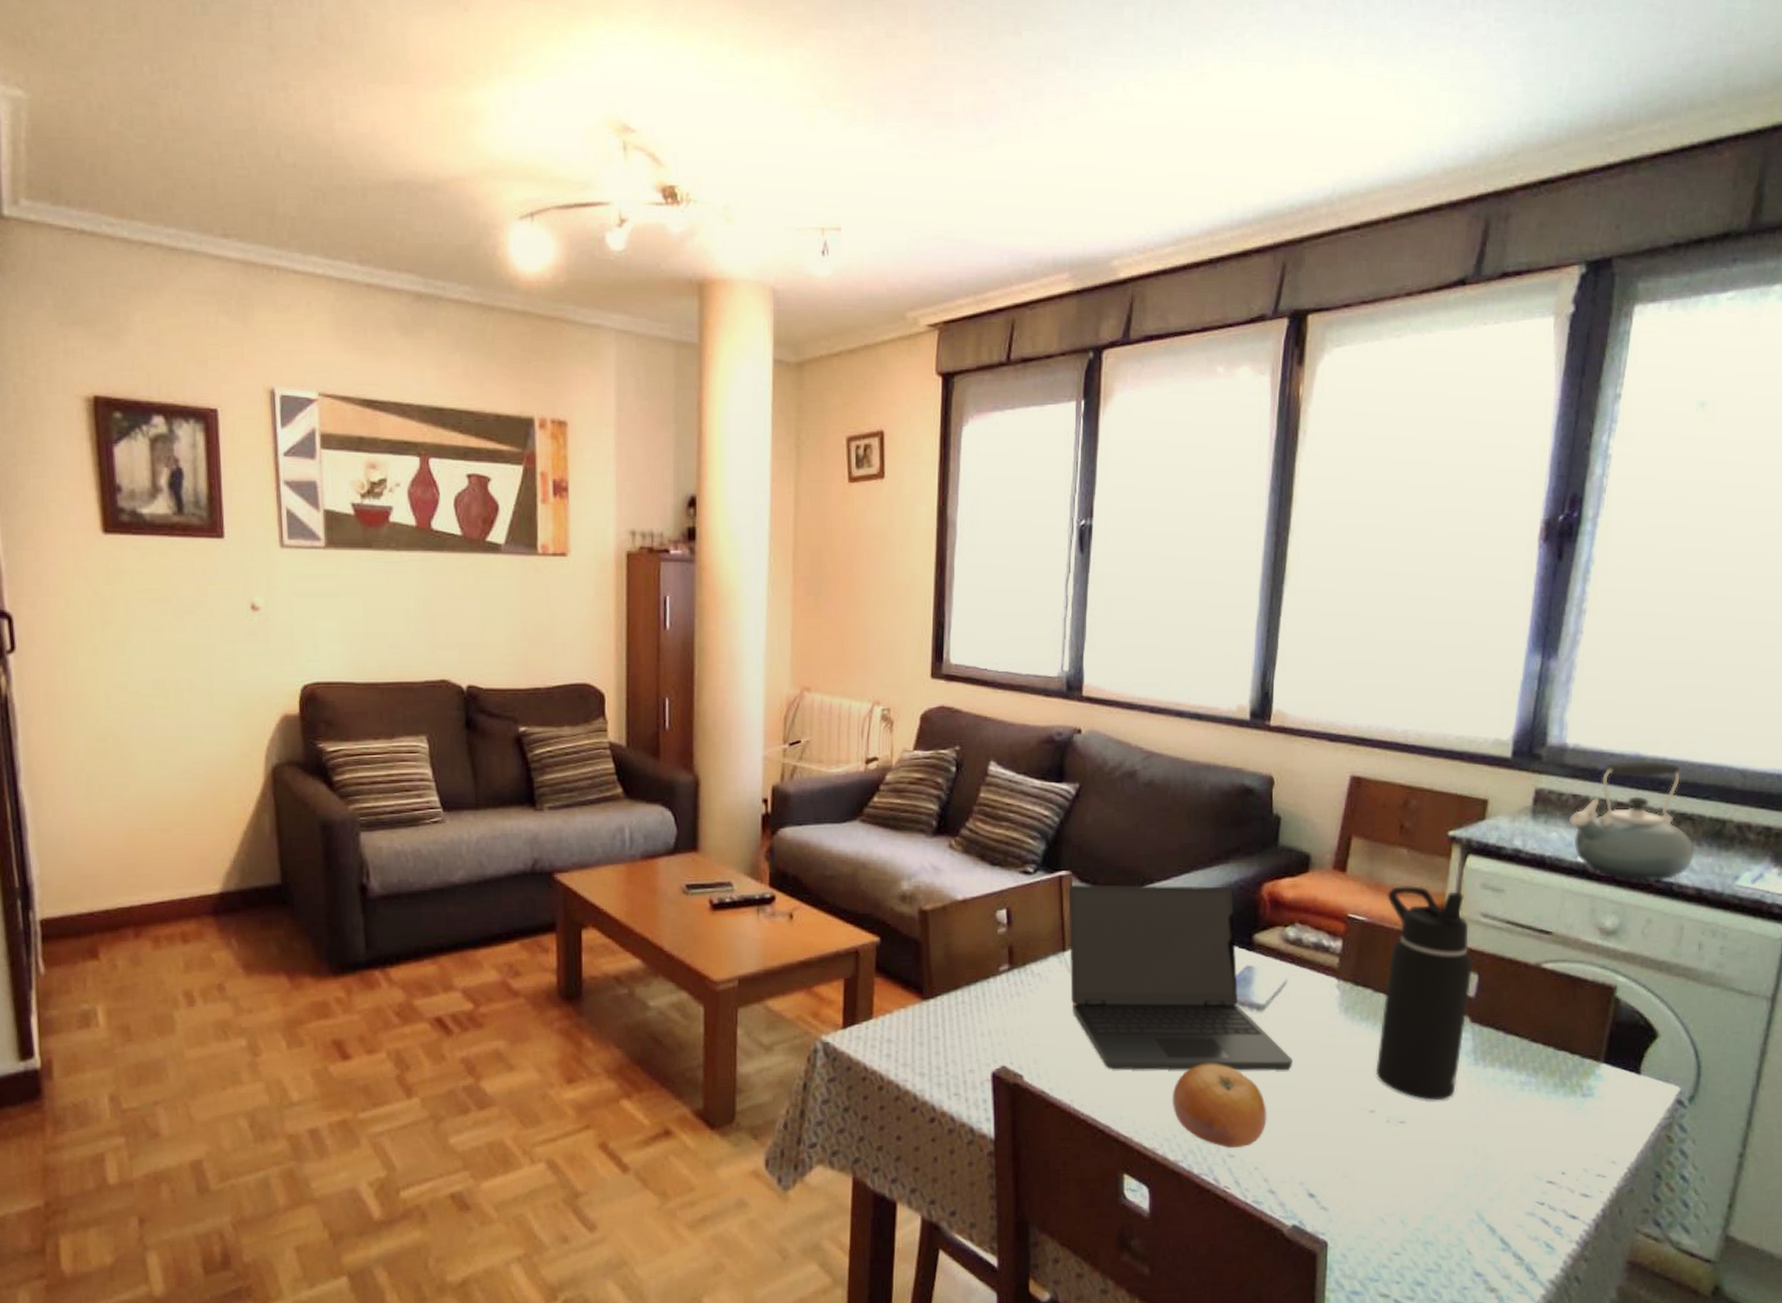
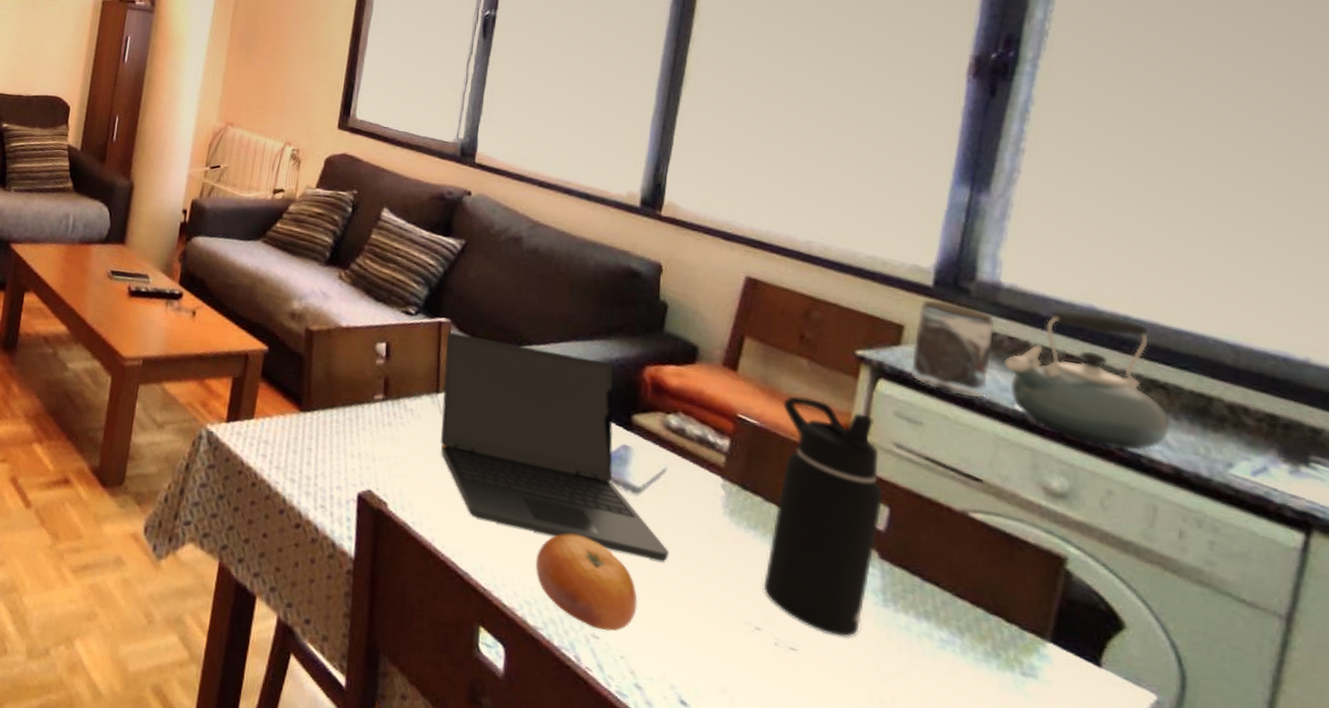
jar: none [1494,770,1562,858] -> present [910,300,995,398]

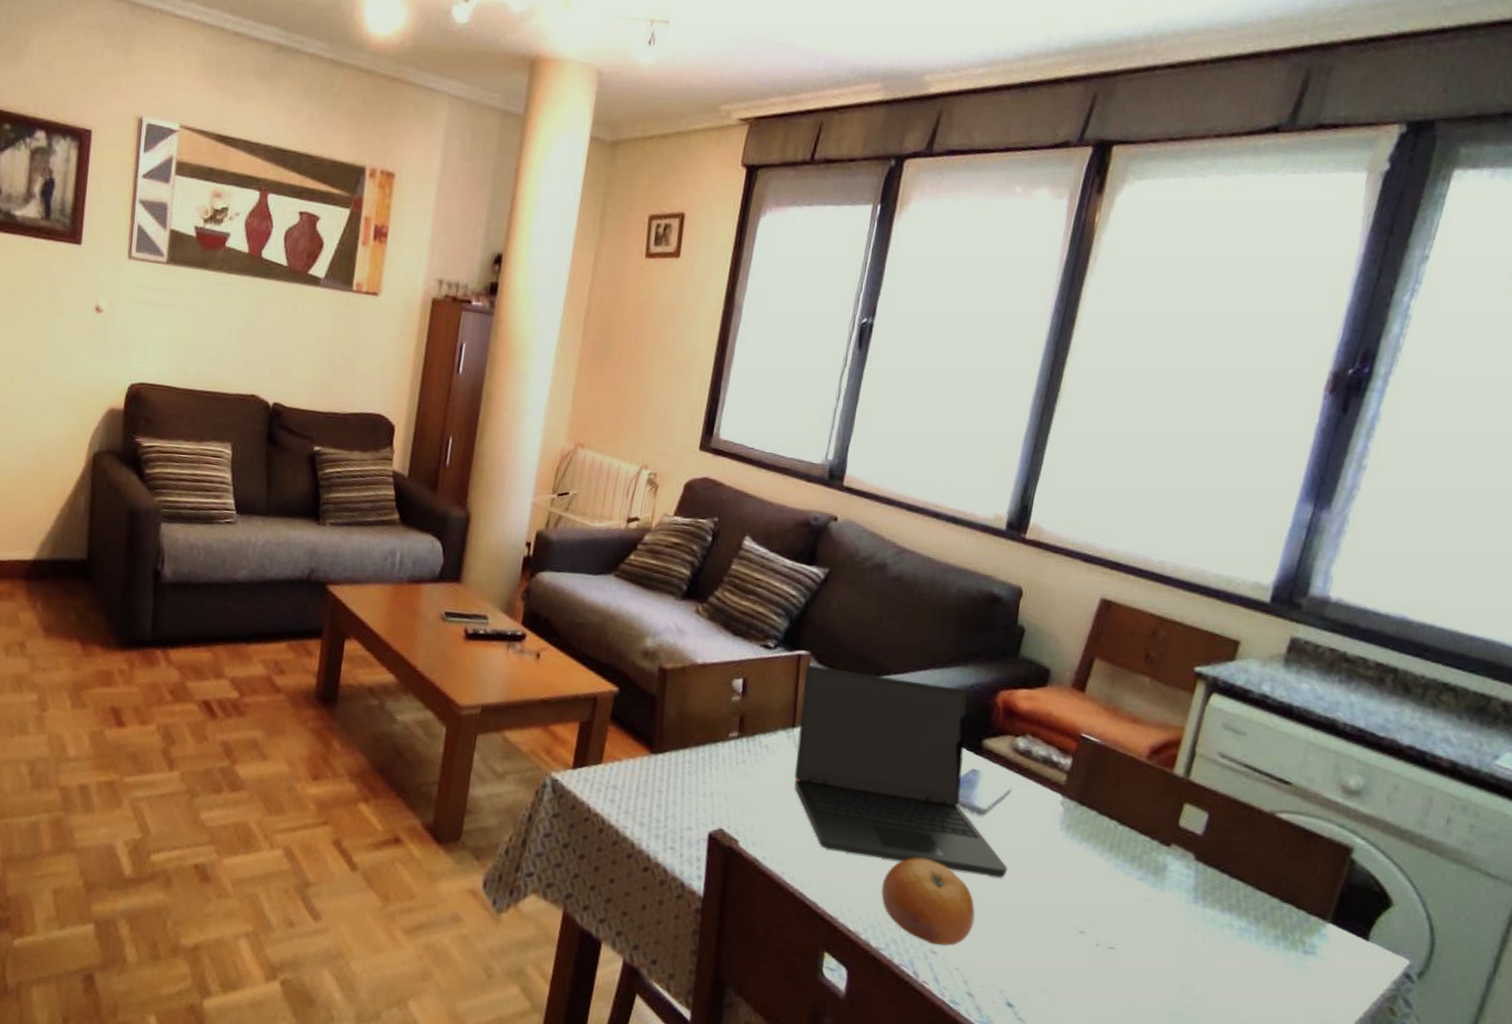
water bottle: present [763,396,883,636] -> none [1090,713,1205,932]
jar: present [910,300,995,398] -> none [1241,616,1319,708]
kettle: present [1004,310,1171,451] -> none [1323,621,1455,748]

